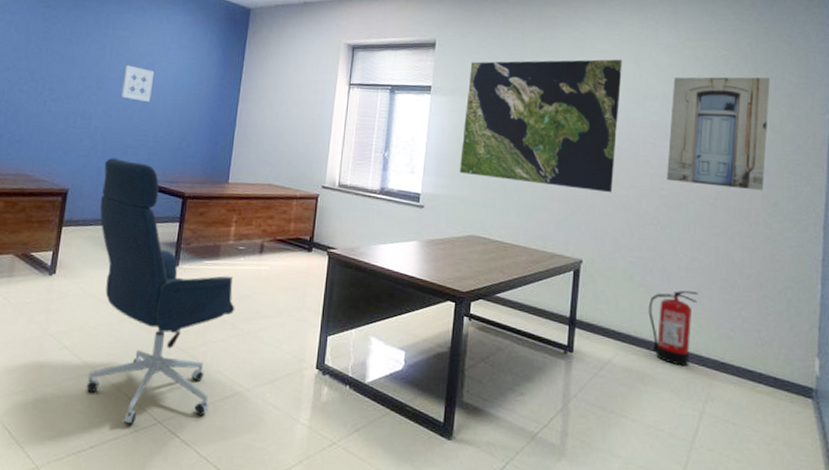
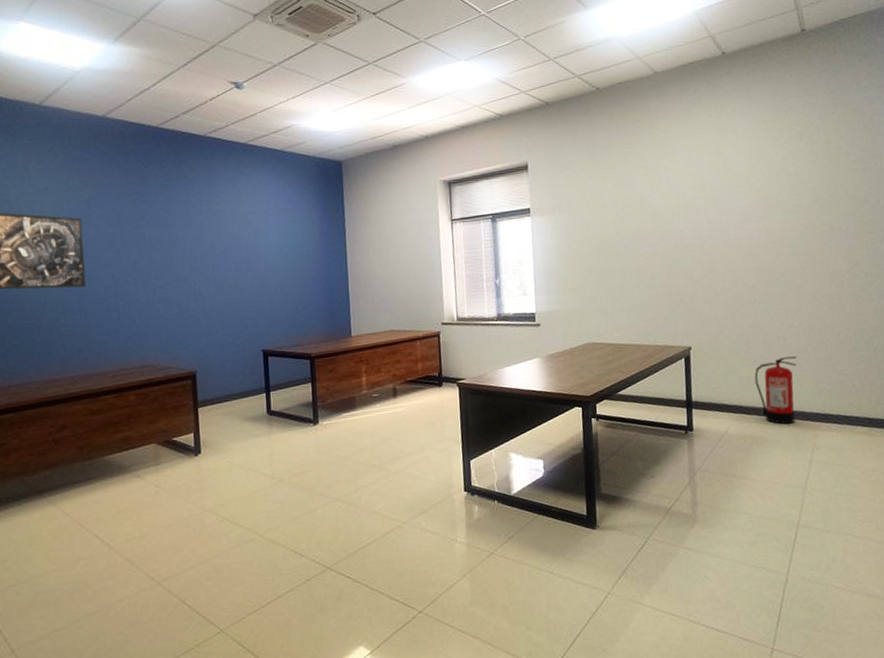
office chair: present [86,157,235,426] -> none [226,332,380,576]
wall art: present [121,65,155,102] -> none [227,238,260,273]
world map: present [460,59,622,193] -> none [564,151,711,287]
wall art: present [666,77,770,191] -> none [754,146,845,260]

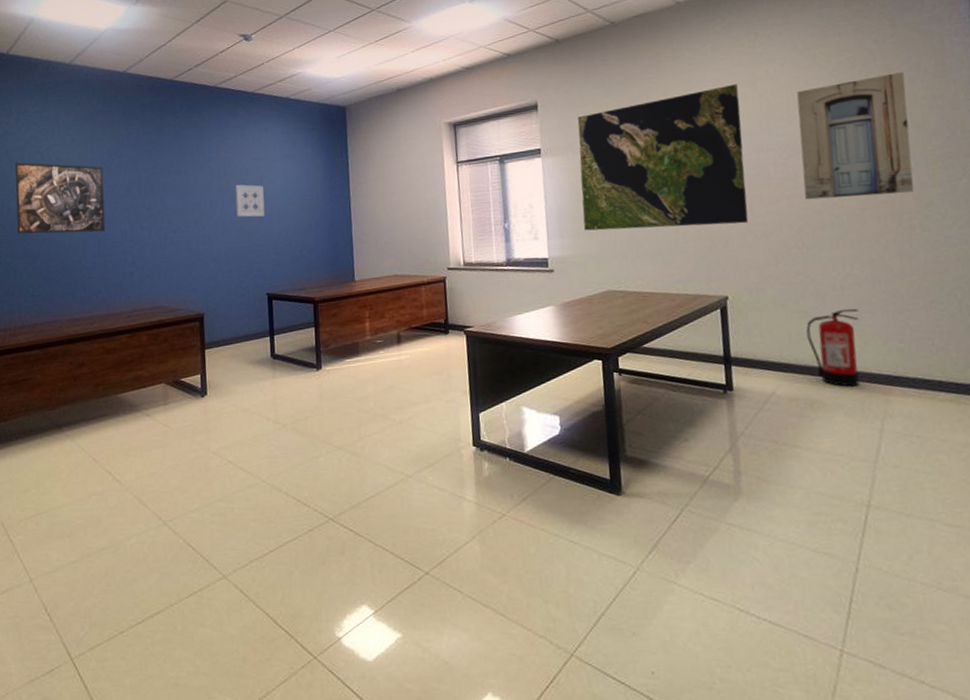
wall art: none [227,238,260,273] -> present [235,184,265,217]
world map: none [564,151,711,287] -> present [578,83,749,231]
wall art: none [754,146,845,260] -> present [797,72,914,200]

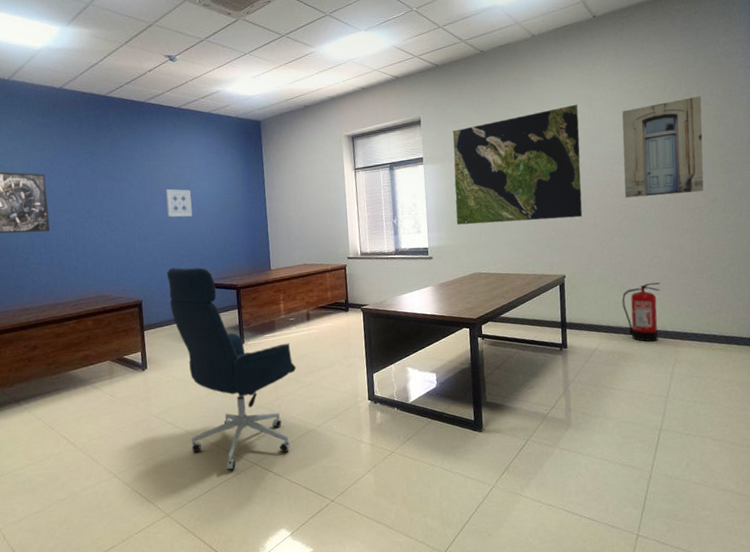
office chair: none [232,275,384,526] -> present [166,267,296,471]

